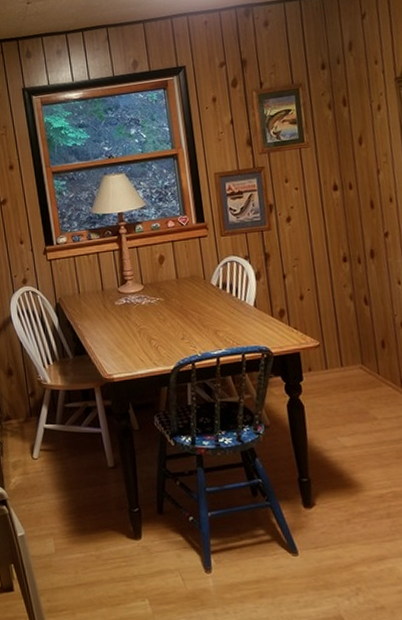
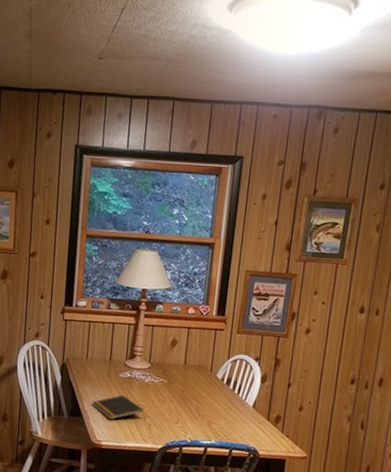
notepad: none [93,323,148,350] -> present [91,395,144,420]

